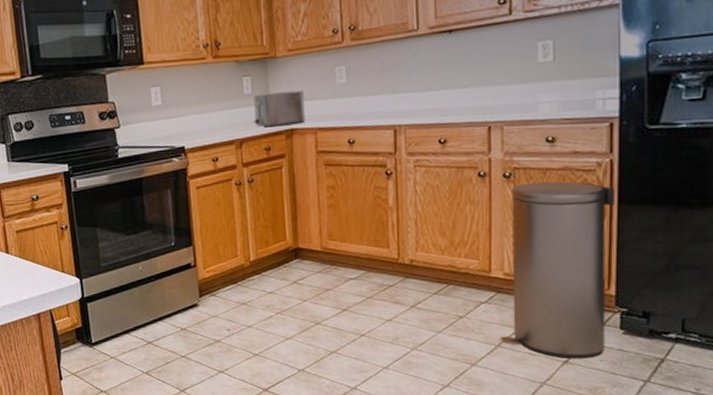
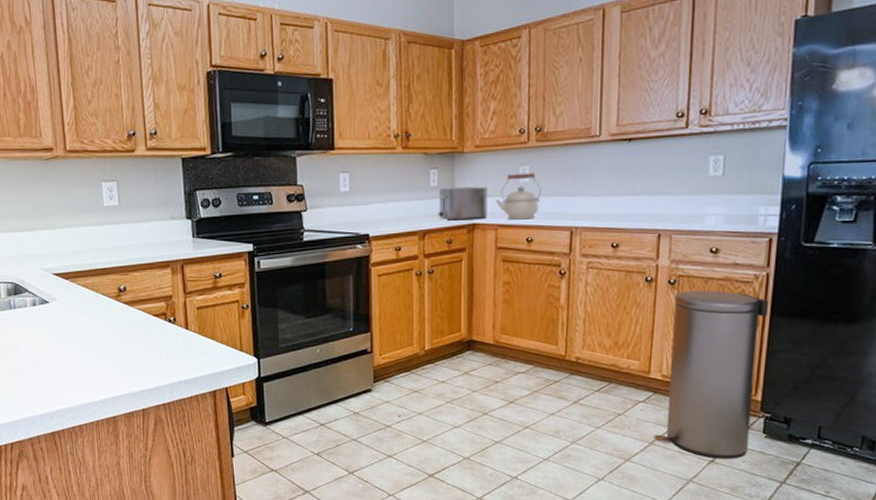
kettle: none [313,72,361,122] -> present [496,172,543,220]

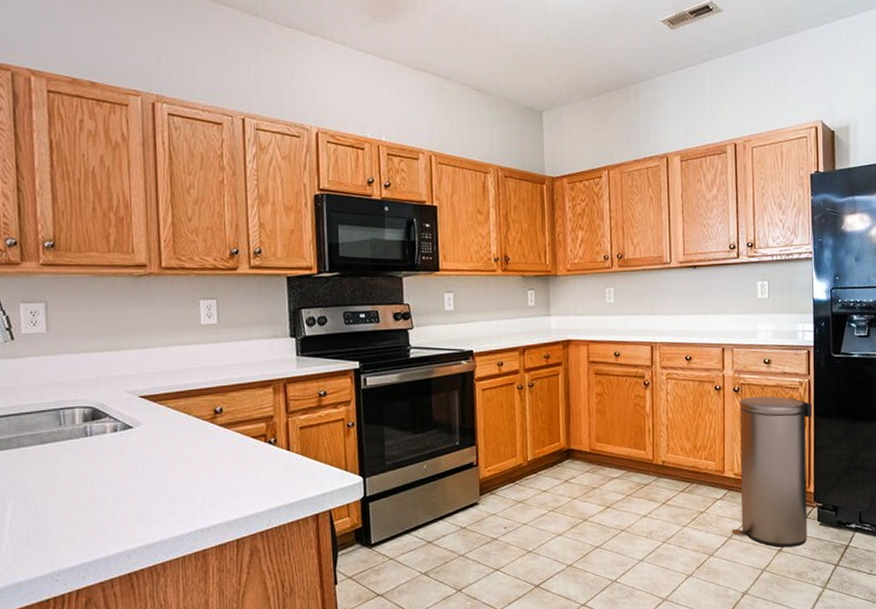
toaster: present [438,186,488,221] -> none [536,306,580,337]
kettle: present [496,172,543,220] -> none [587,294,626,336]

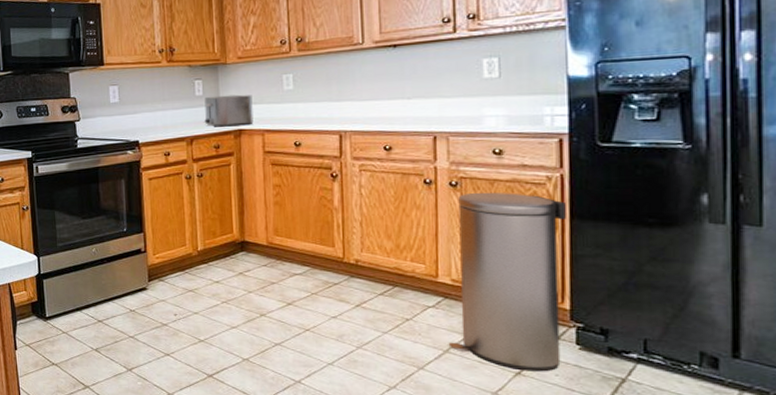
toaster: none [536,306,580,337] -> present [204,94,254,127]

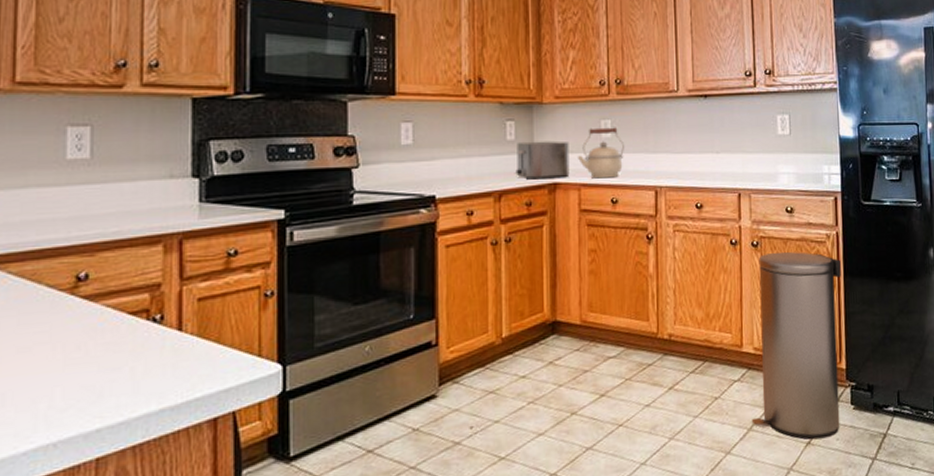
kettle: none [261,80,308,125] -> present [578,127,625,179]

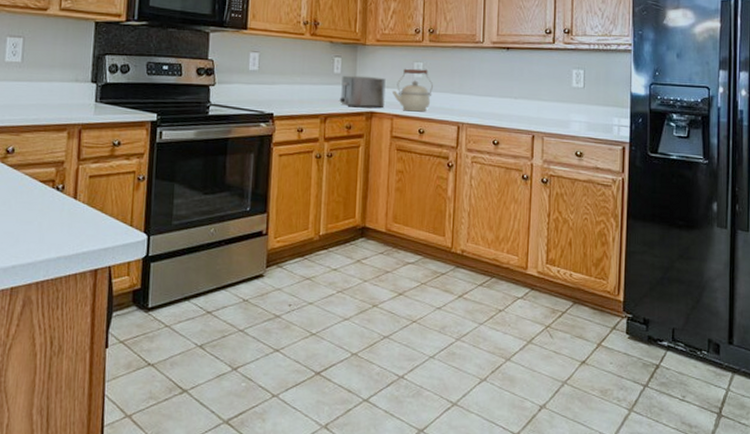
pedal bin: present [751,251,841,440] -> none [531,190,624,360]

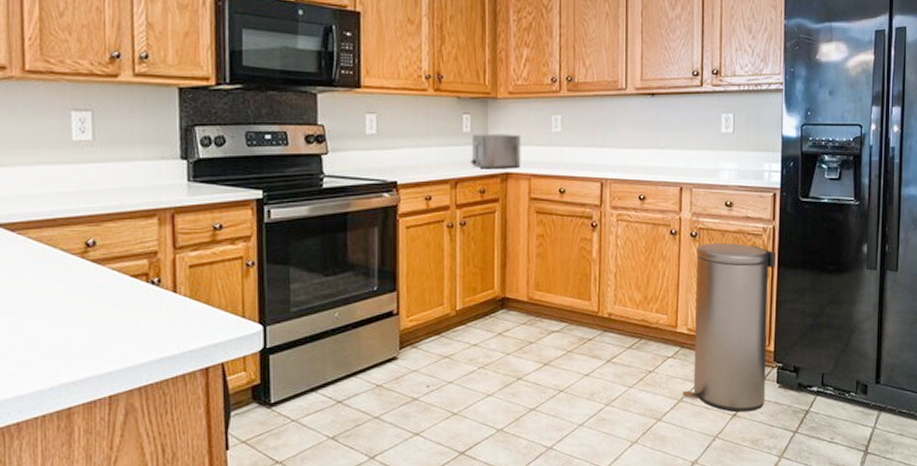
kettle: present [393,68,434,112] -> none [529,122,574,170]
pedal bin: none [531,190,624,360] -> present [682,242,775,412]

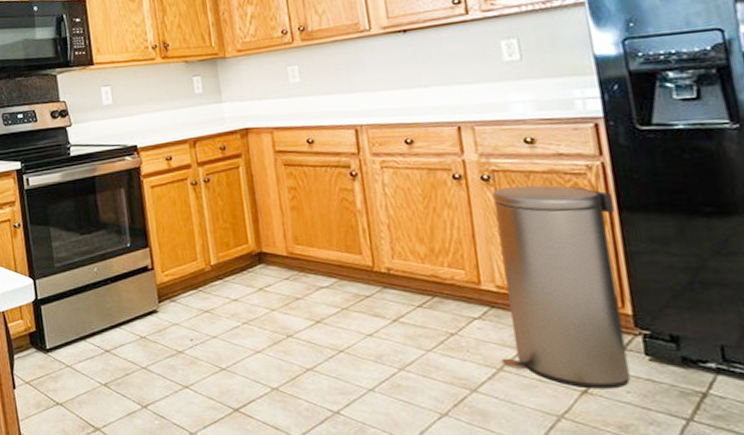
toaster: present [471,133,521,169] -> none [205,89,260,126]

